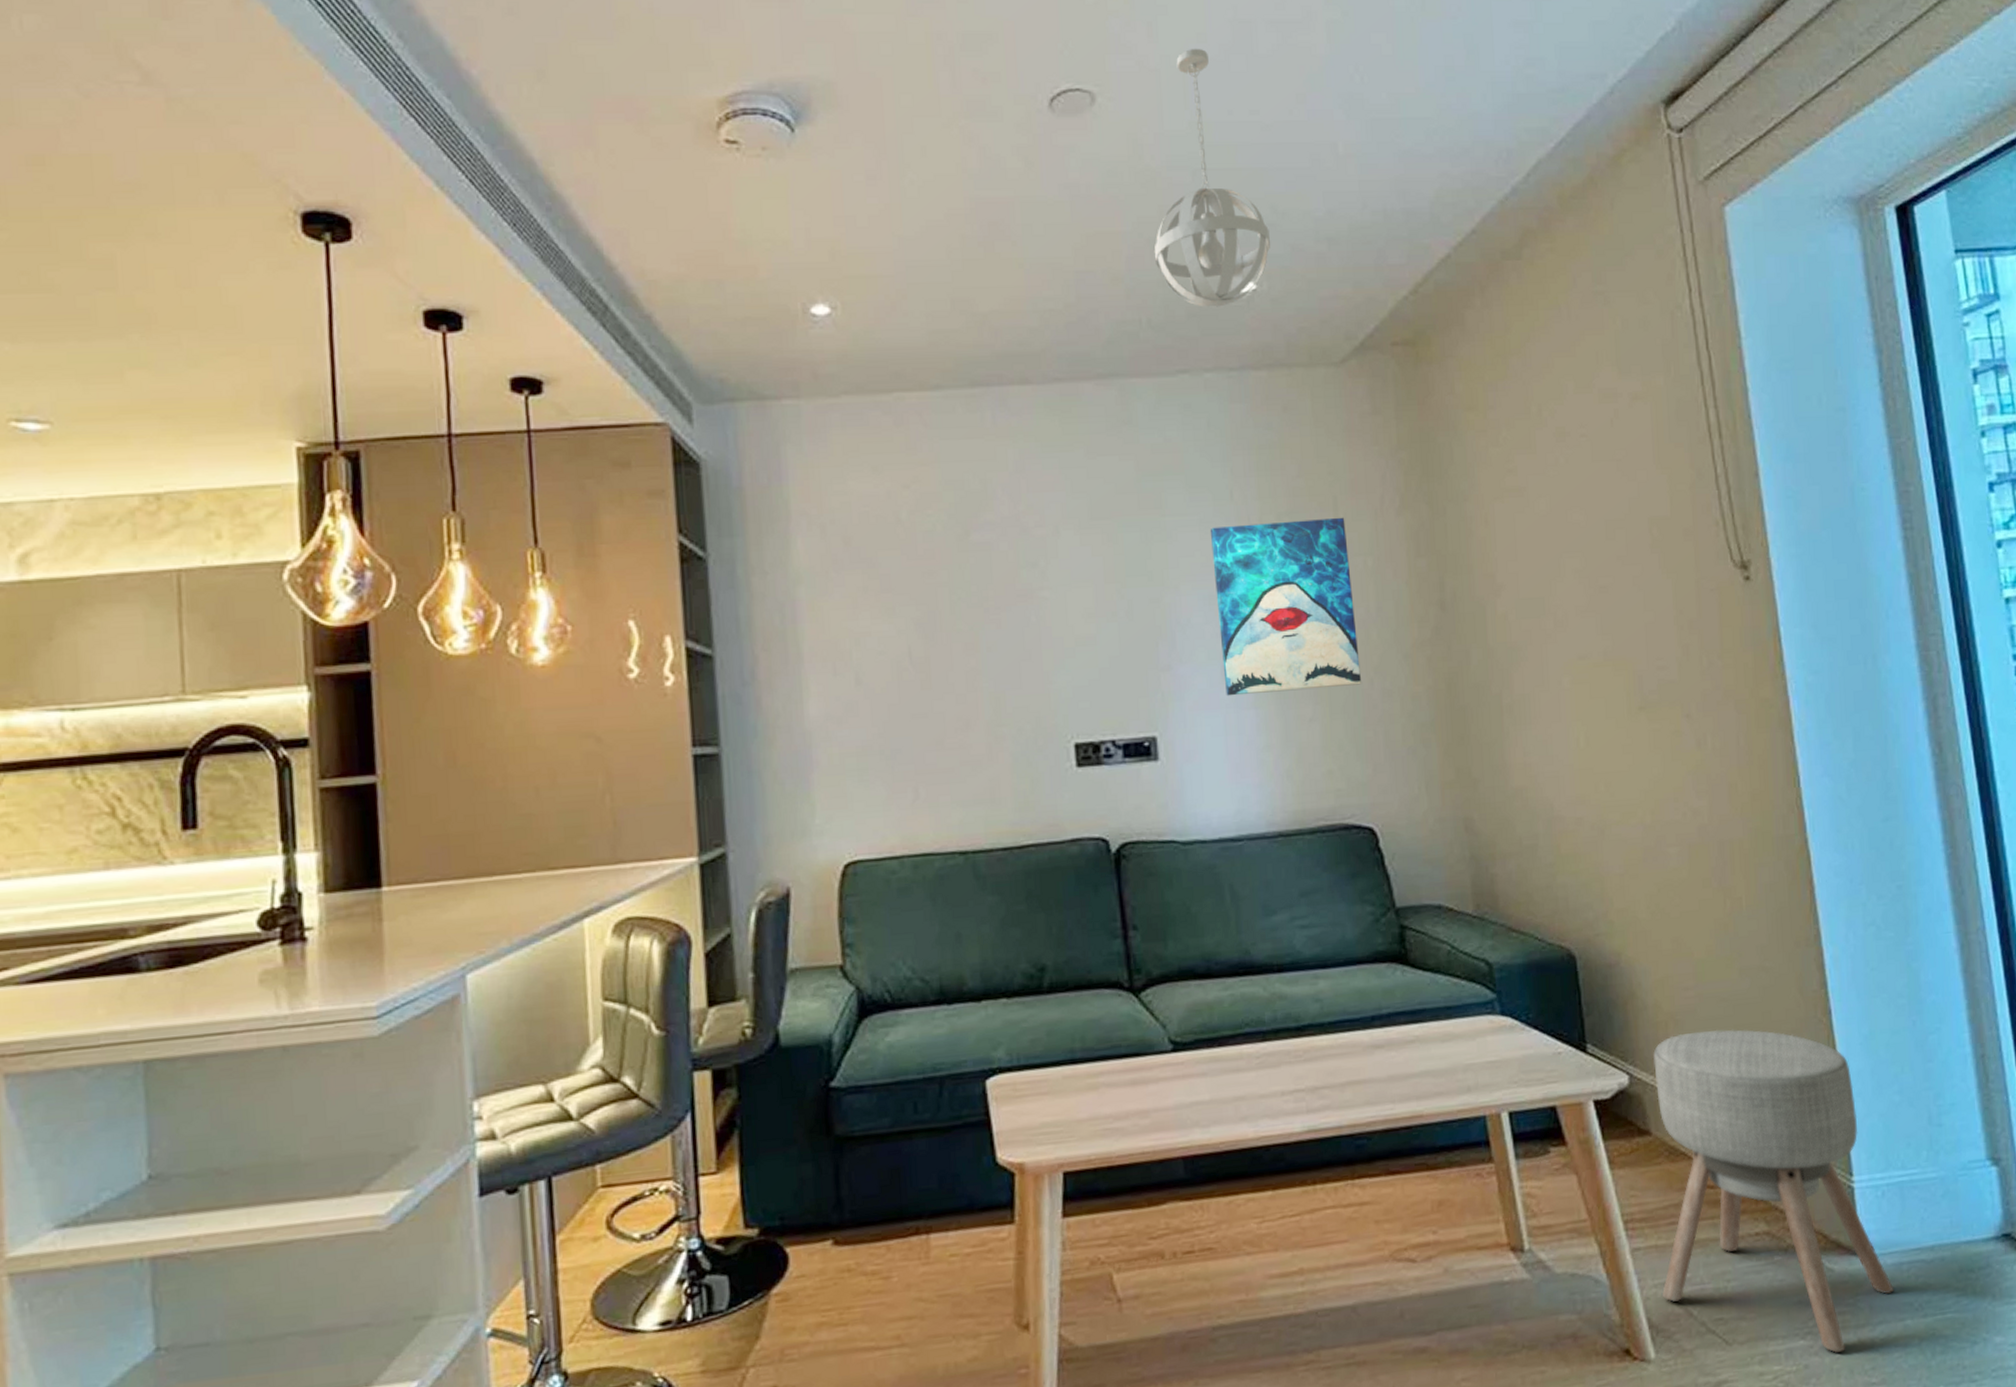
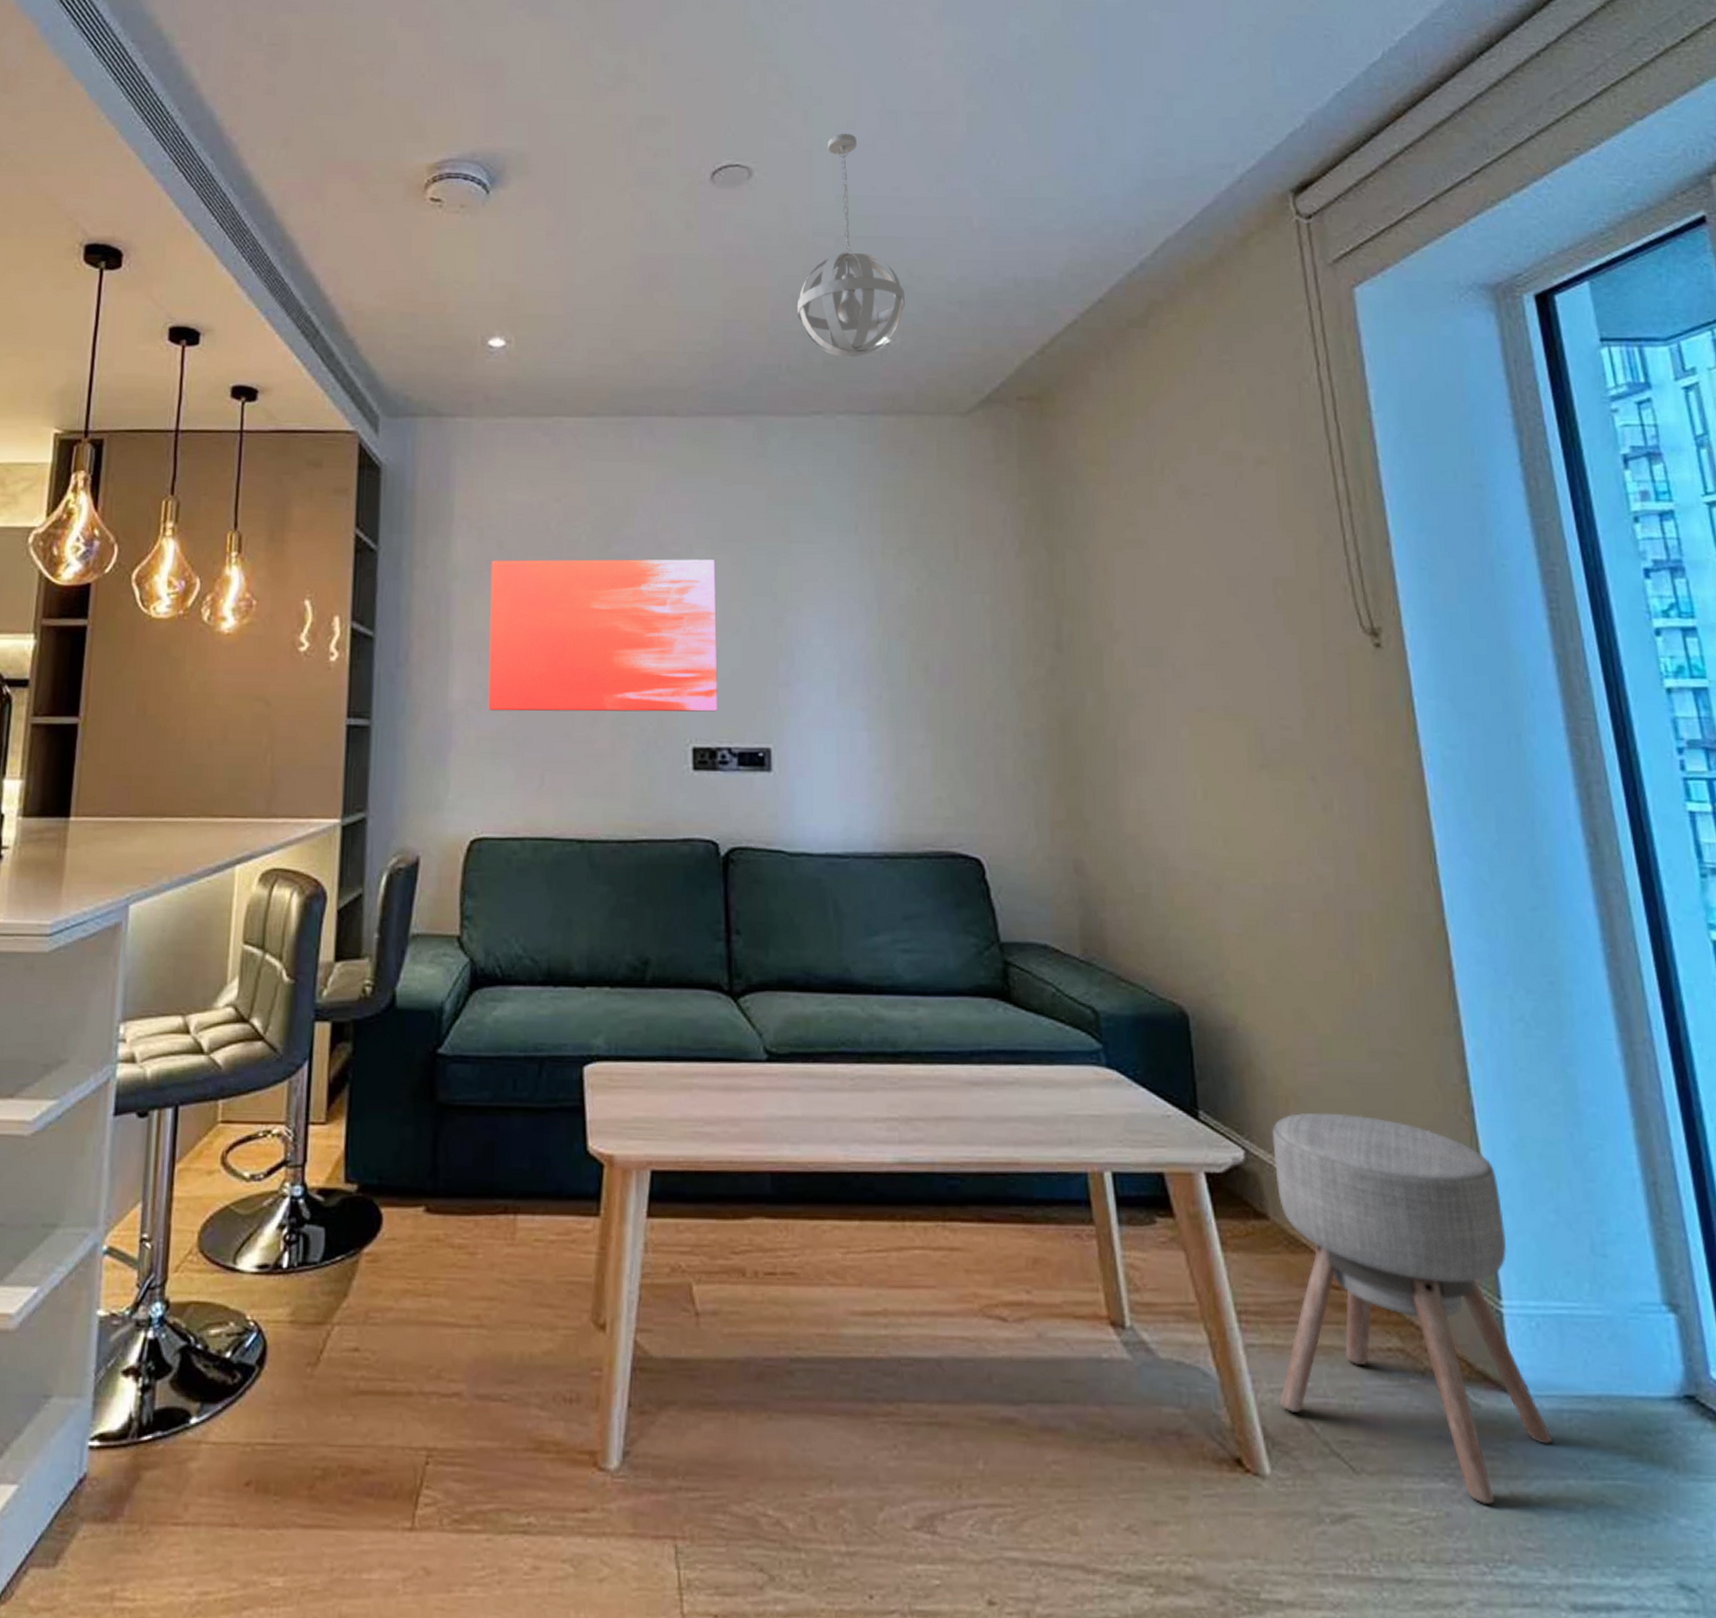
wall art: none [838,541,1099,725] -> present [488,559,719,712]
wall art: present [1210,517,1362,696] -> none [833,555,975,717]

